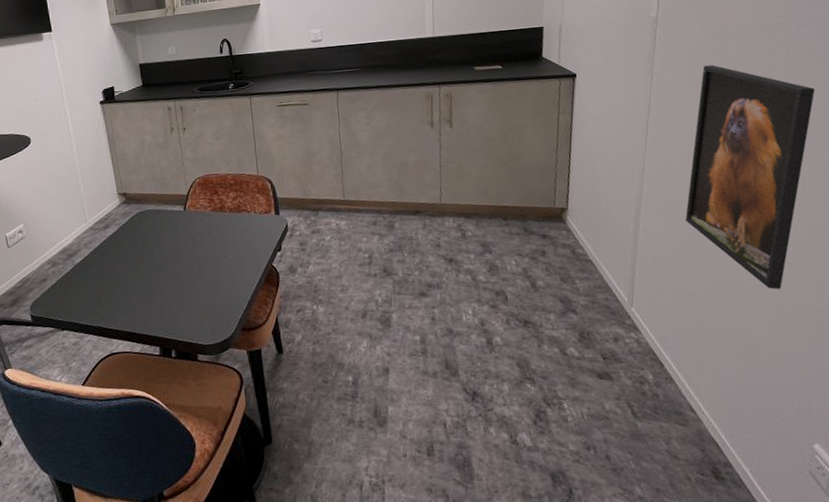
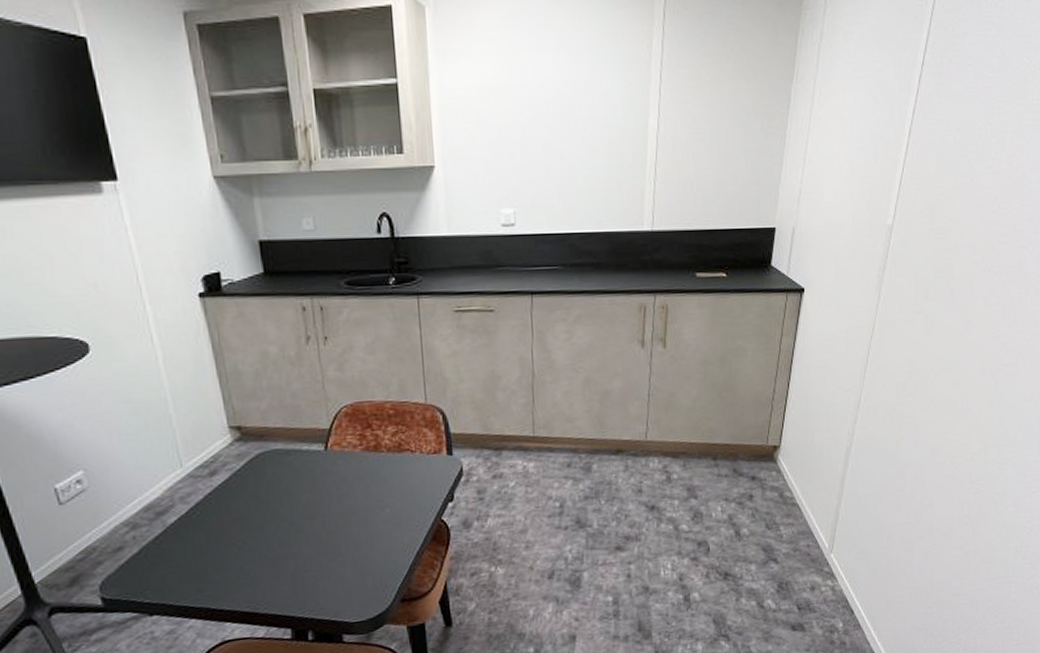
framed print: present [685,64,815,290] -> none [892,286,1025,530]

